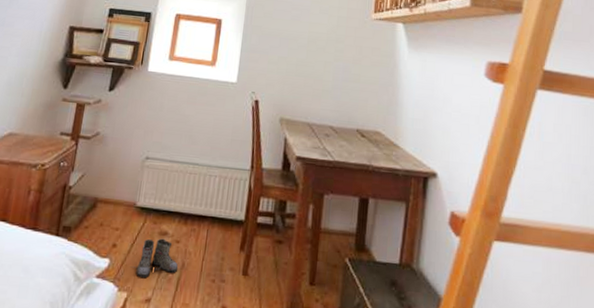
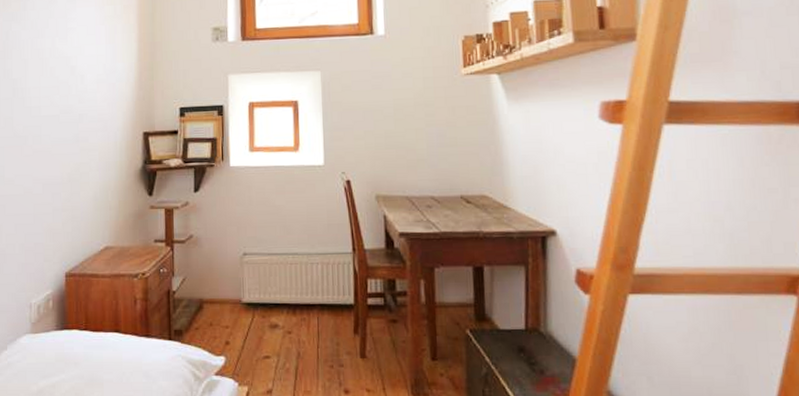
boots: present [131,238,178,279] -> none [248,331,293,371]

